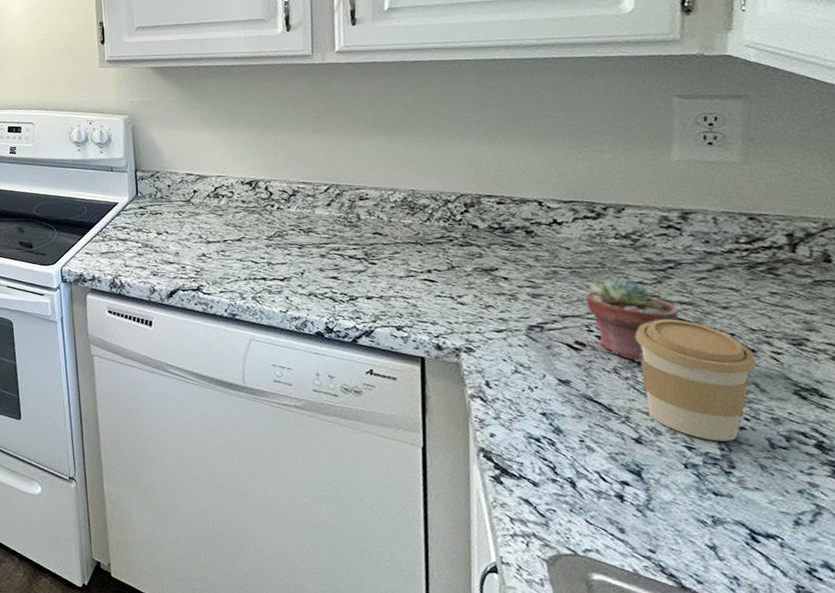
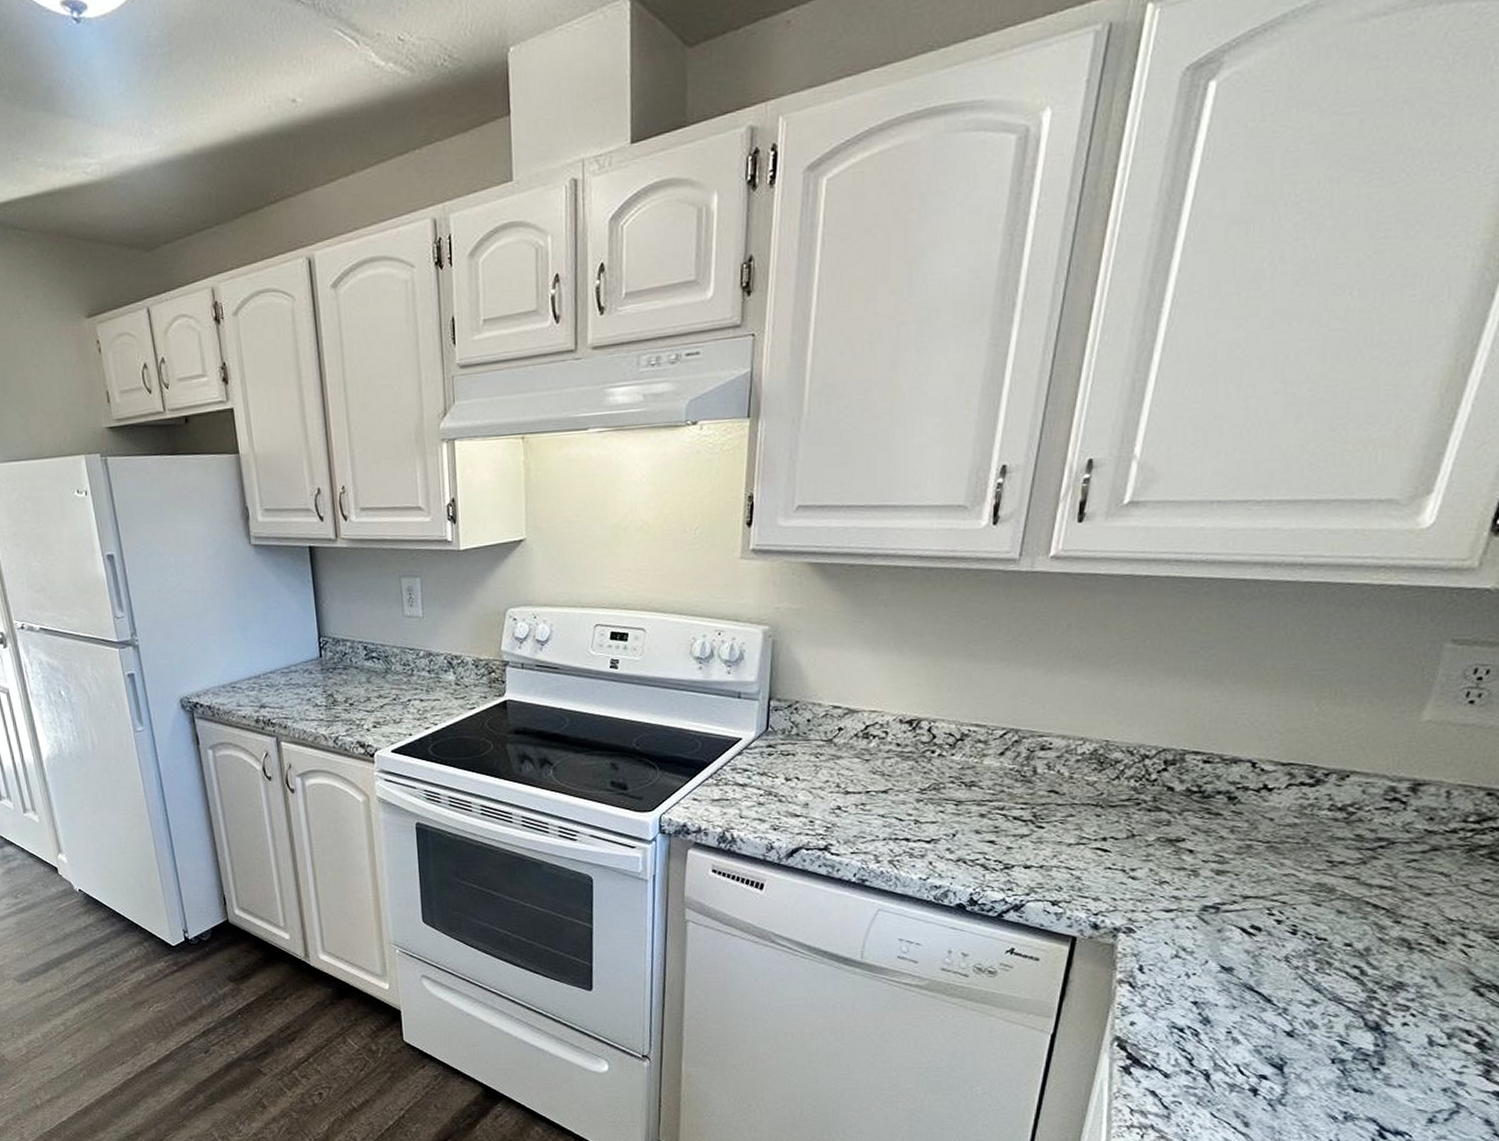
potted succulent: present [585,277,679,363] -> none [1274,855,1376,951]
coffee cup: present [635,319,757,441] -> none [1309,905,1443,1037]

